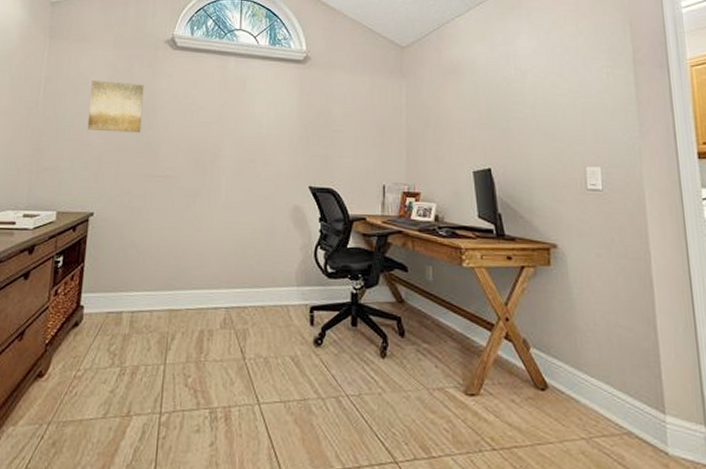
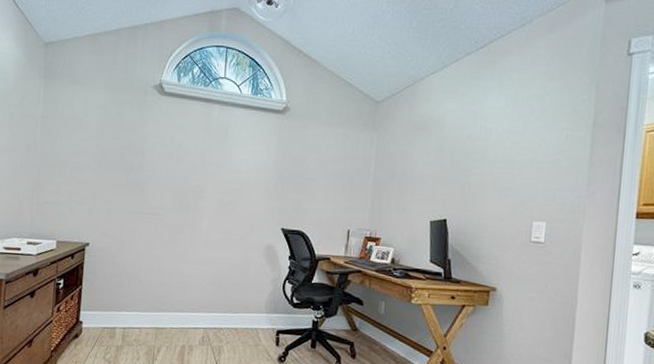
wall art: present [87,80,144,133] -> none [82,122,134,173]

